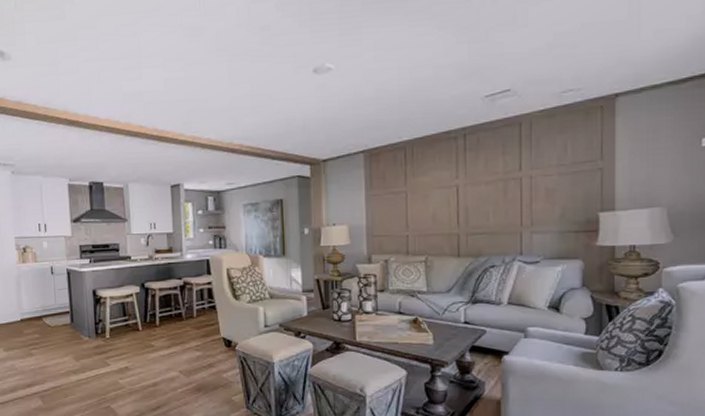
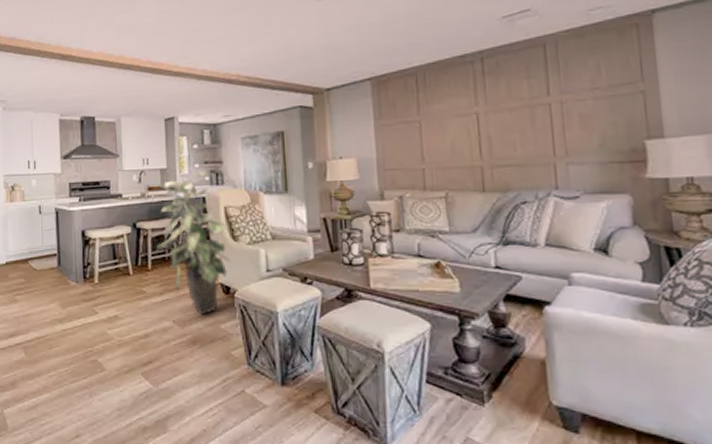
indoor plant: none [164,235,232,366] -> present [156,171,231,316]

